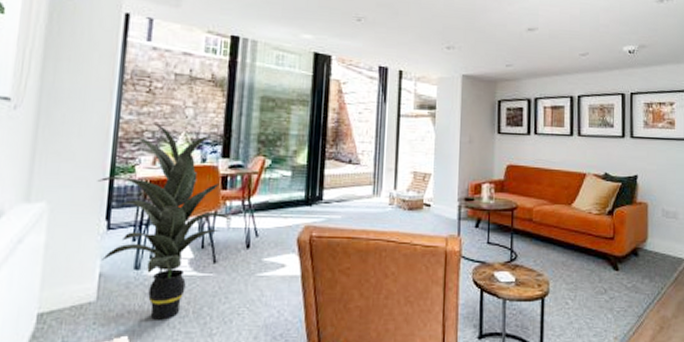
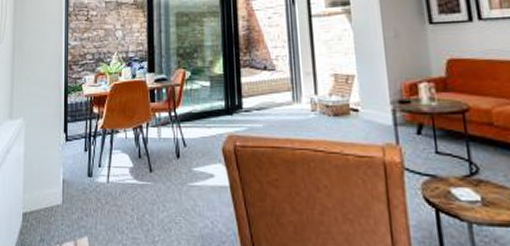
indoor plant: present [97,122,231,320] -> none [56,46,161,225]

